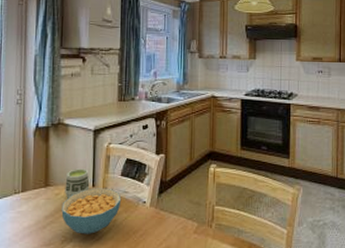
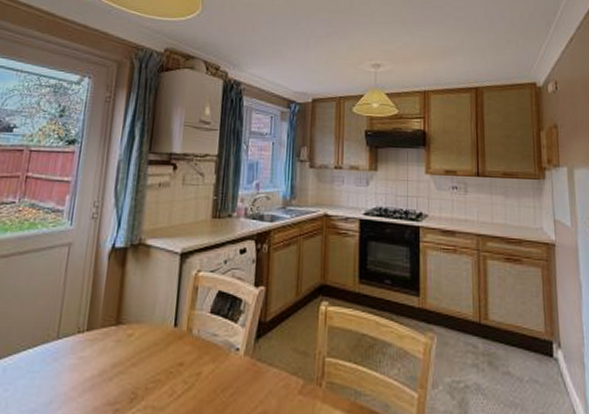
cereal bowl: present [61,188,122,234] -> none [133,328,209,391]
cup: present [65,169,90,198] -> none [139,302,171,341]

